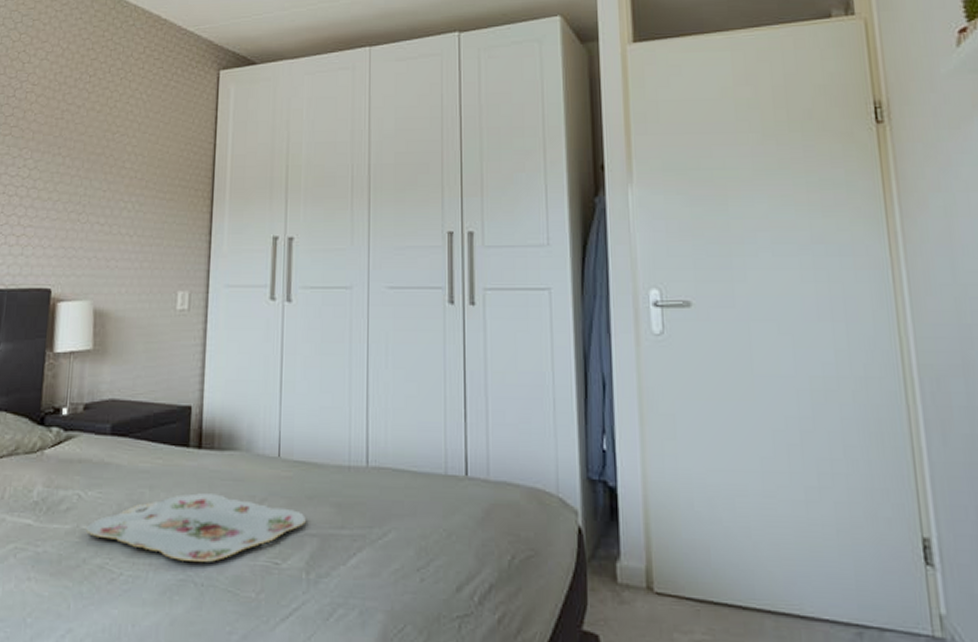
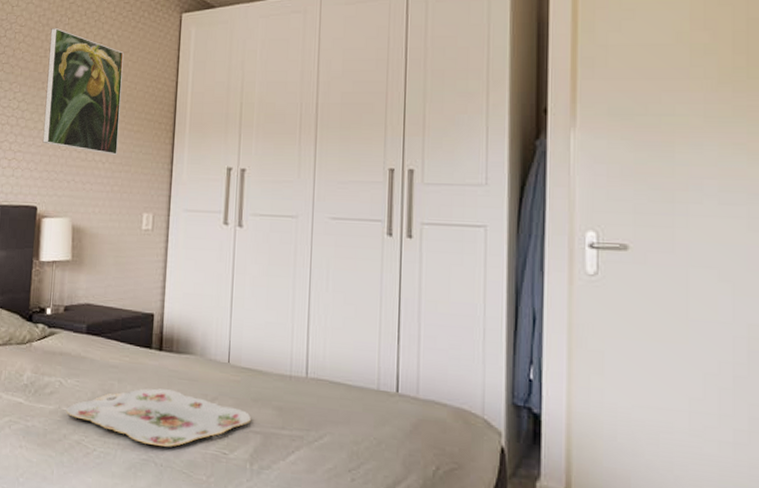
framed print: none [58,86,154,226] -> present [42,27,124,155]

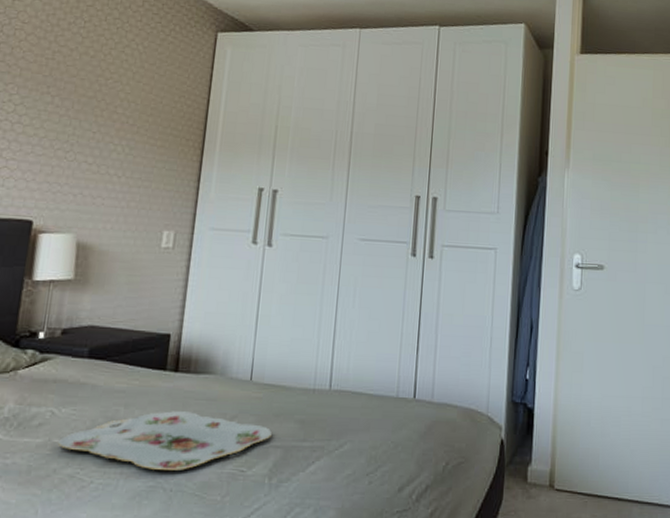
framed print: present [42,27,124,155] -> none [44,29,150,169]

